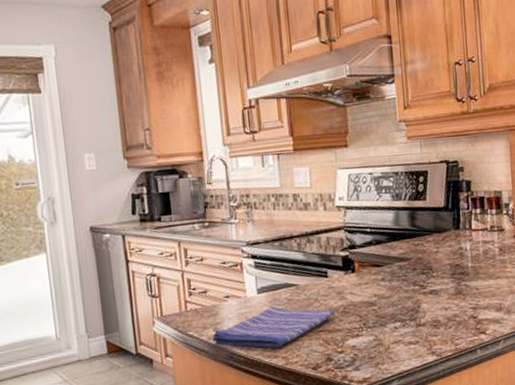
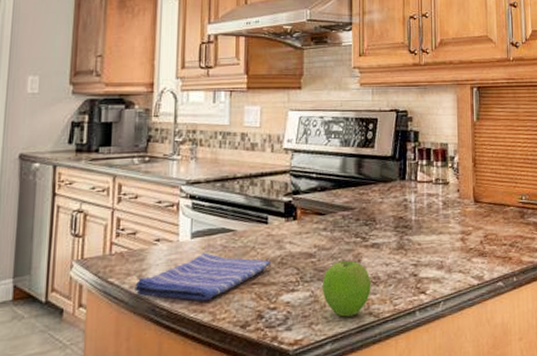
fruit: none [384,307,432,357] -> present [322,260,371,317]

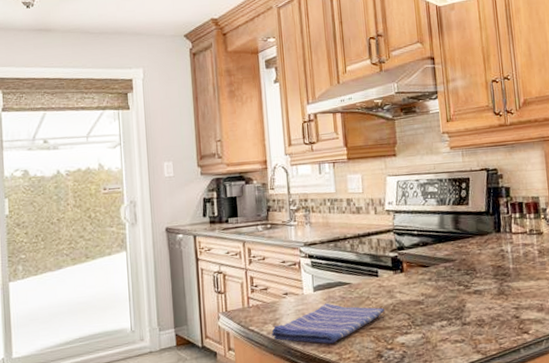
fruit: present [322,260,371,317] -> none [431,306,477,355]

